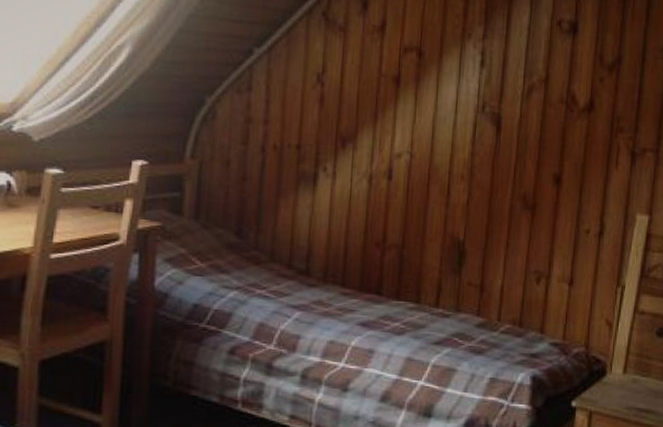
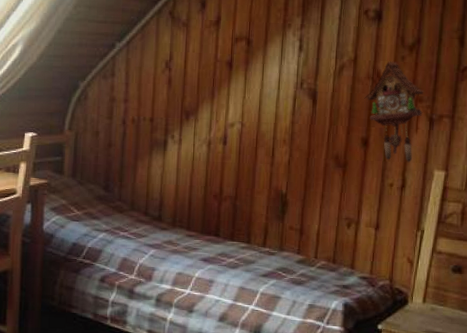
cuckoo clock: none [557,83,627,205] -> present [364,61,426,163]

